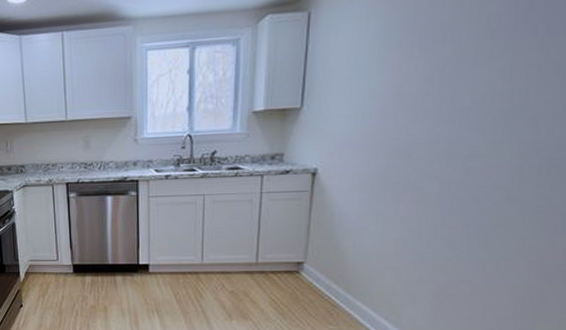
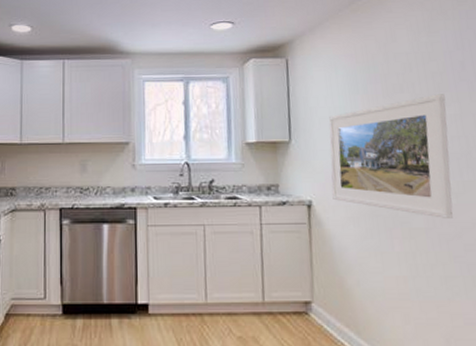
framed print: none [340,42,498,184] -> present [329,94,453,220]

